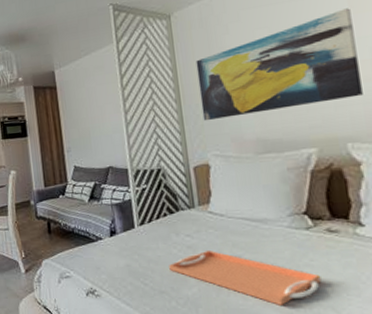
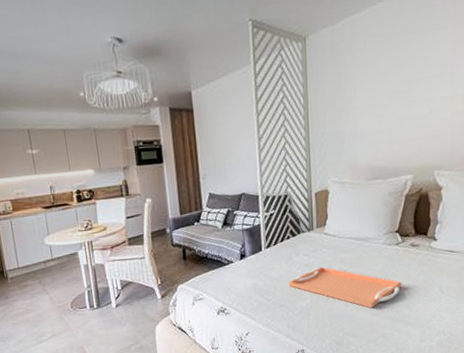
wall art: present [196,8,363,121] -> none [325,44,454,149]

